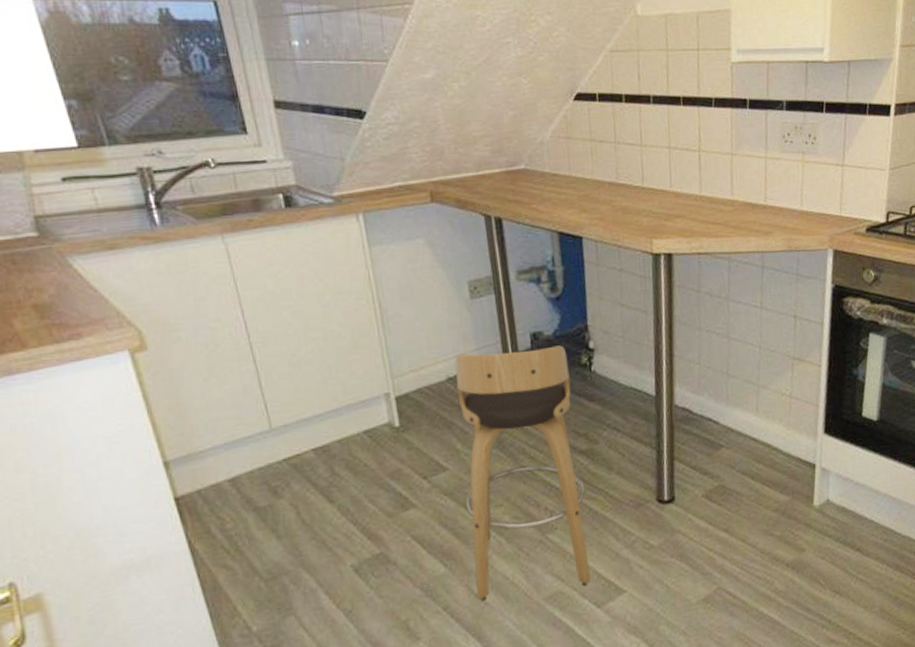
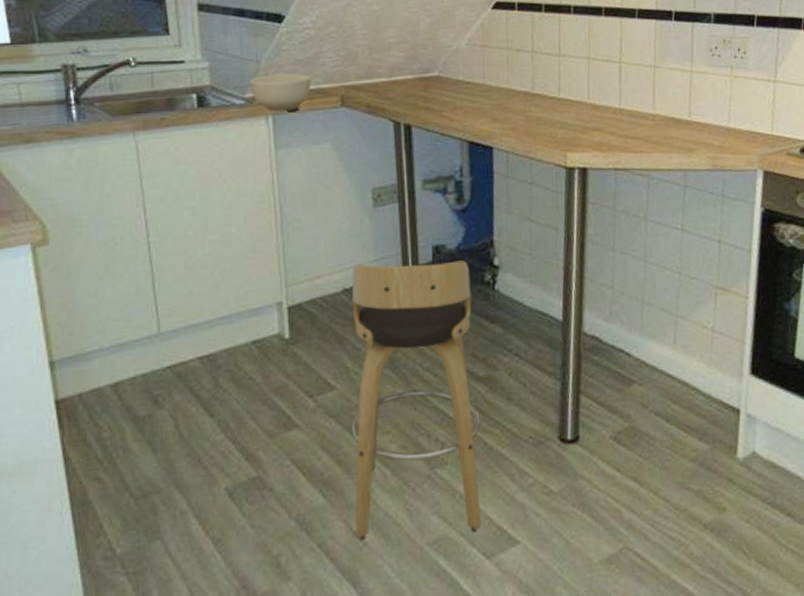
bowl: none [336,170,399,210] -> present [250,74,312,112]

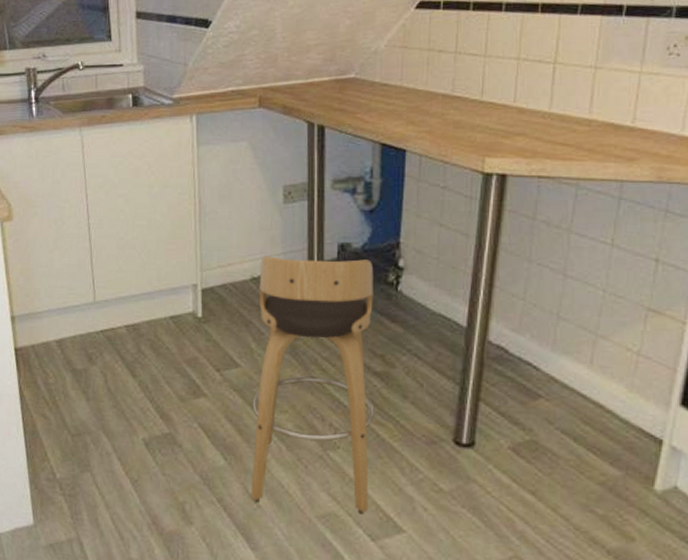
bowl: present [250,74,312,112] -> none [178,76,233,111]

